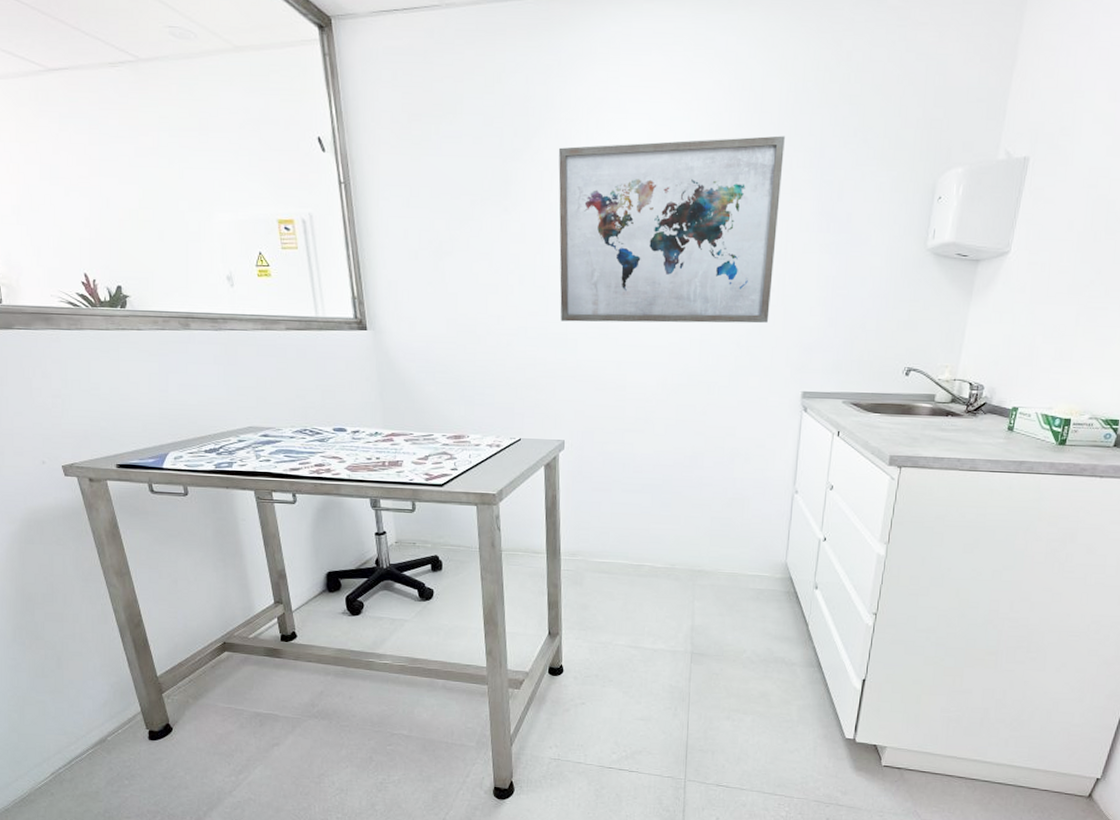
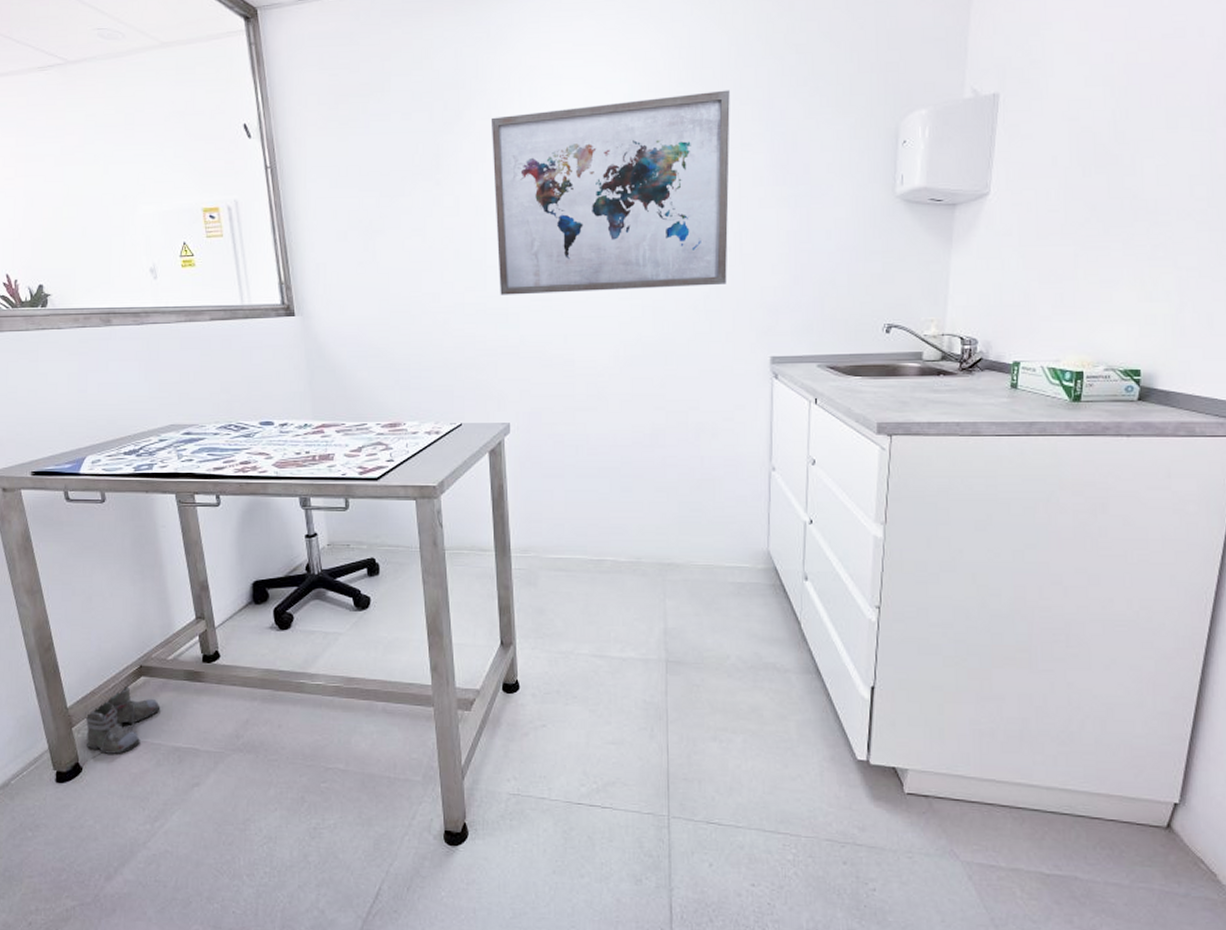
boots: none [174,657,243,722] -> present [85,684,161,760]

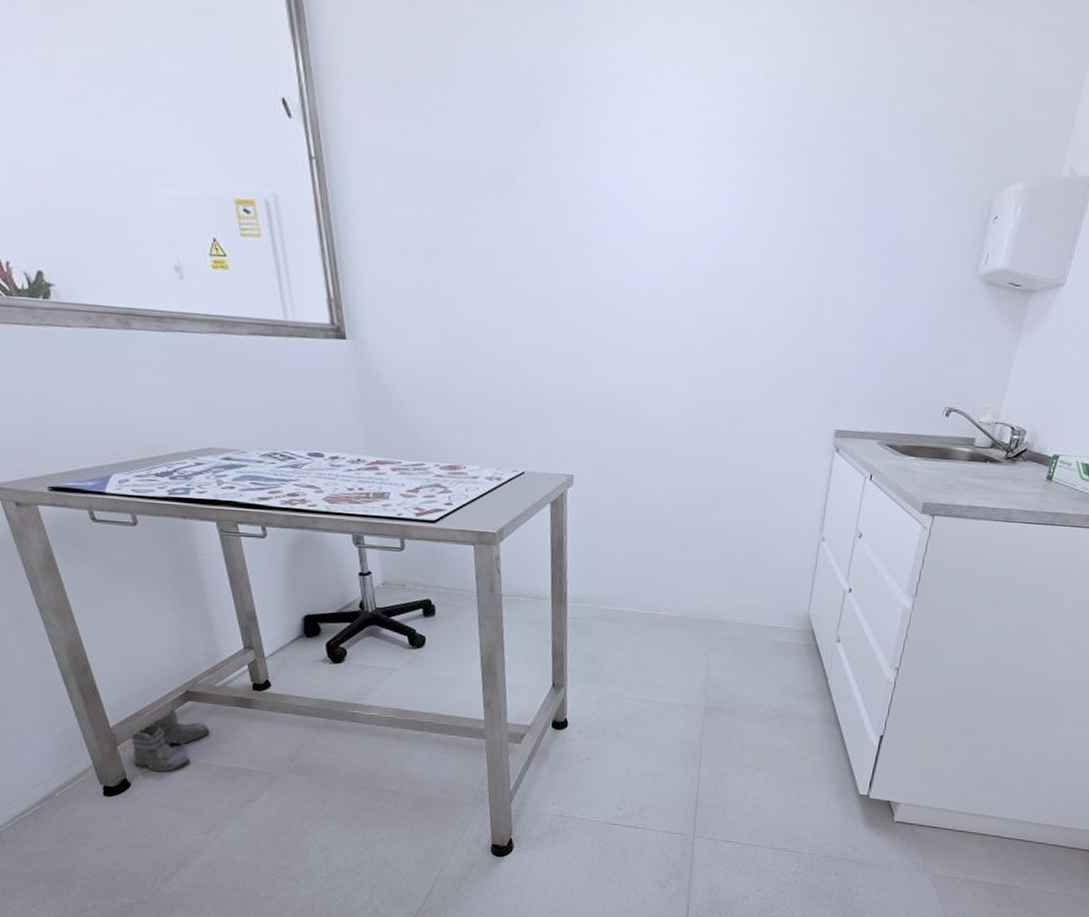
wall art: present [492,90,730,295] -> none [571,130,832,351]

